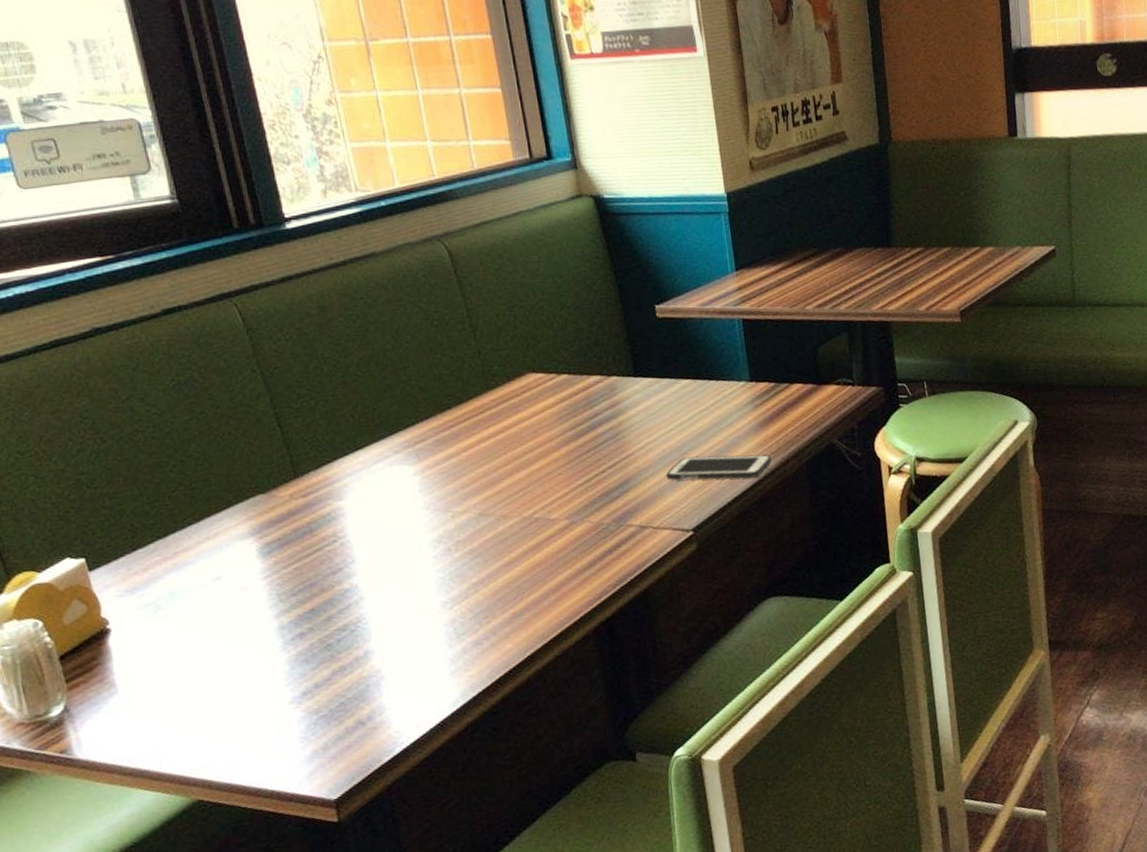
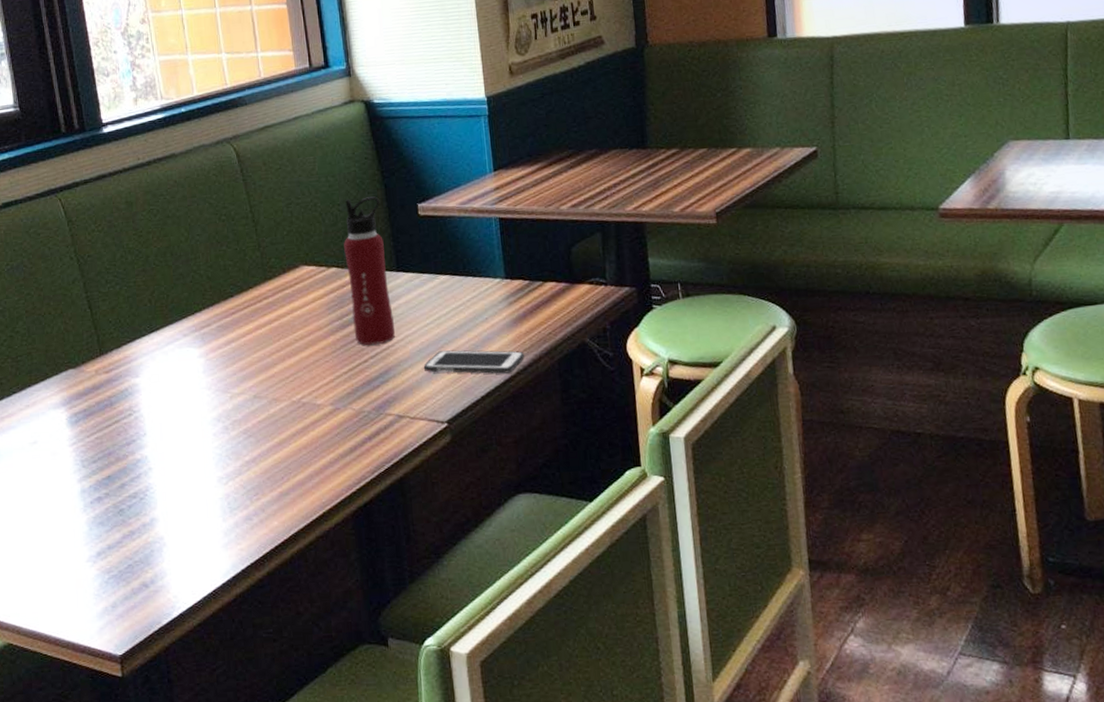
water bottle: none [575,298,634,455] -> present [344,196,395,346]

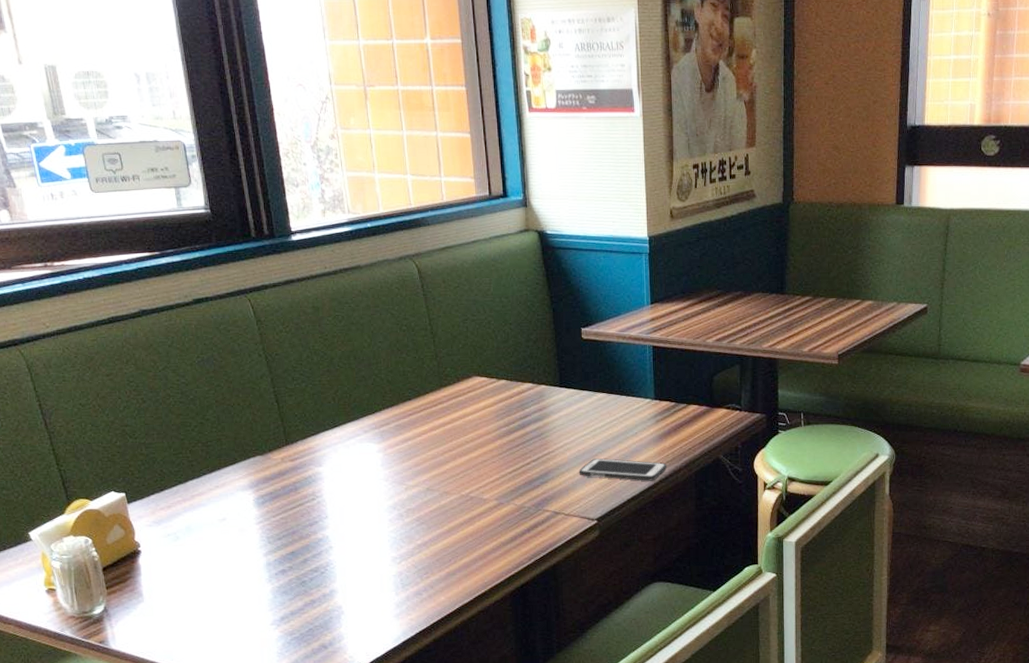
water bottle: present [344,196,395,346] -> none [513,319,555,451]

